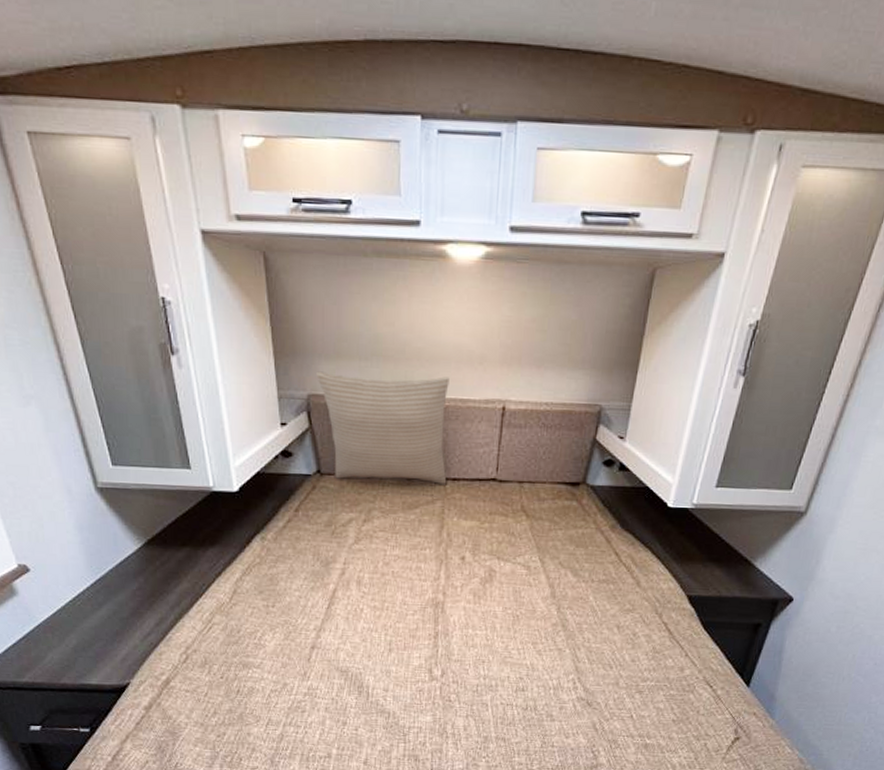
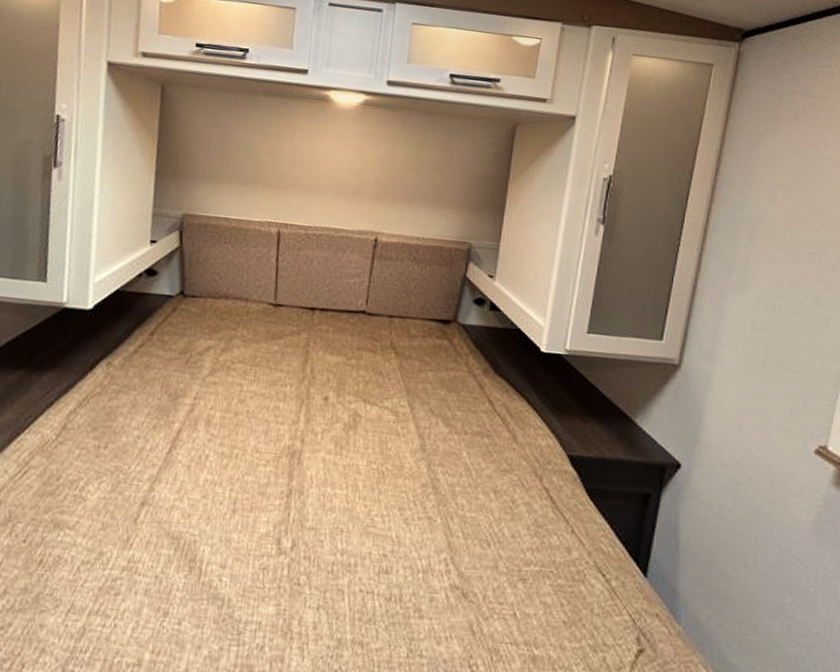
pillow: present [316,371,450,484] -> none [194,192,325,314]

